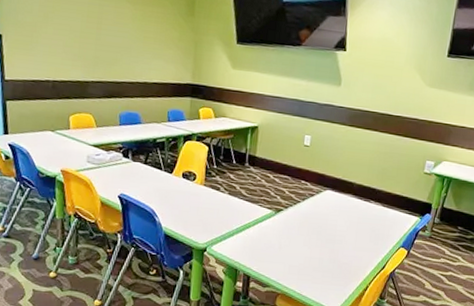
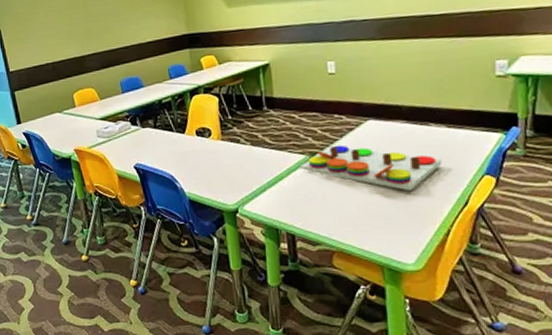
board game: none [265,206,374,251] -> present [299,144,443,190]

